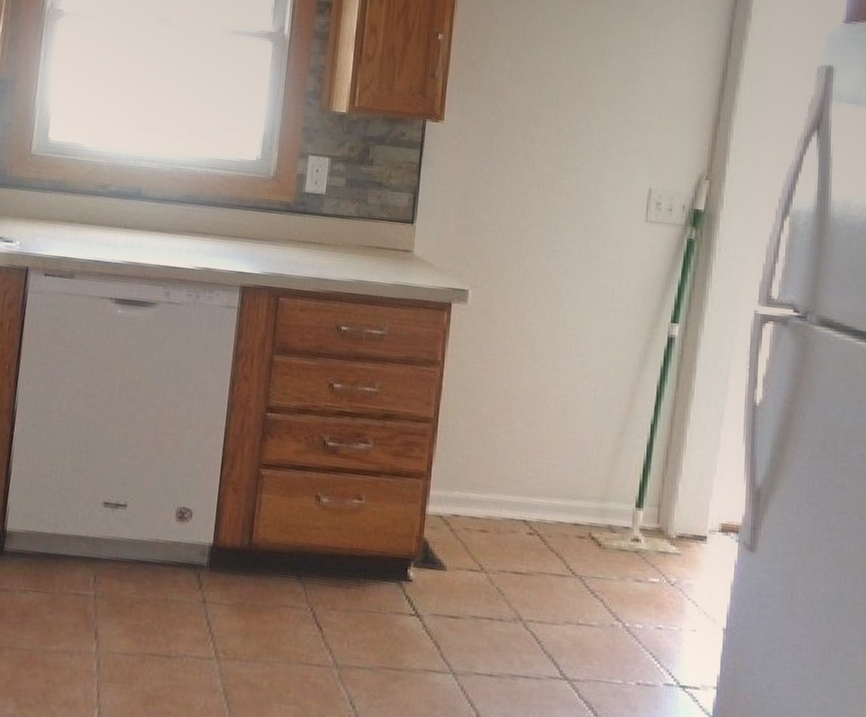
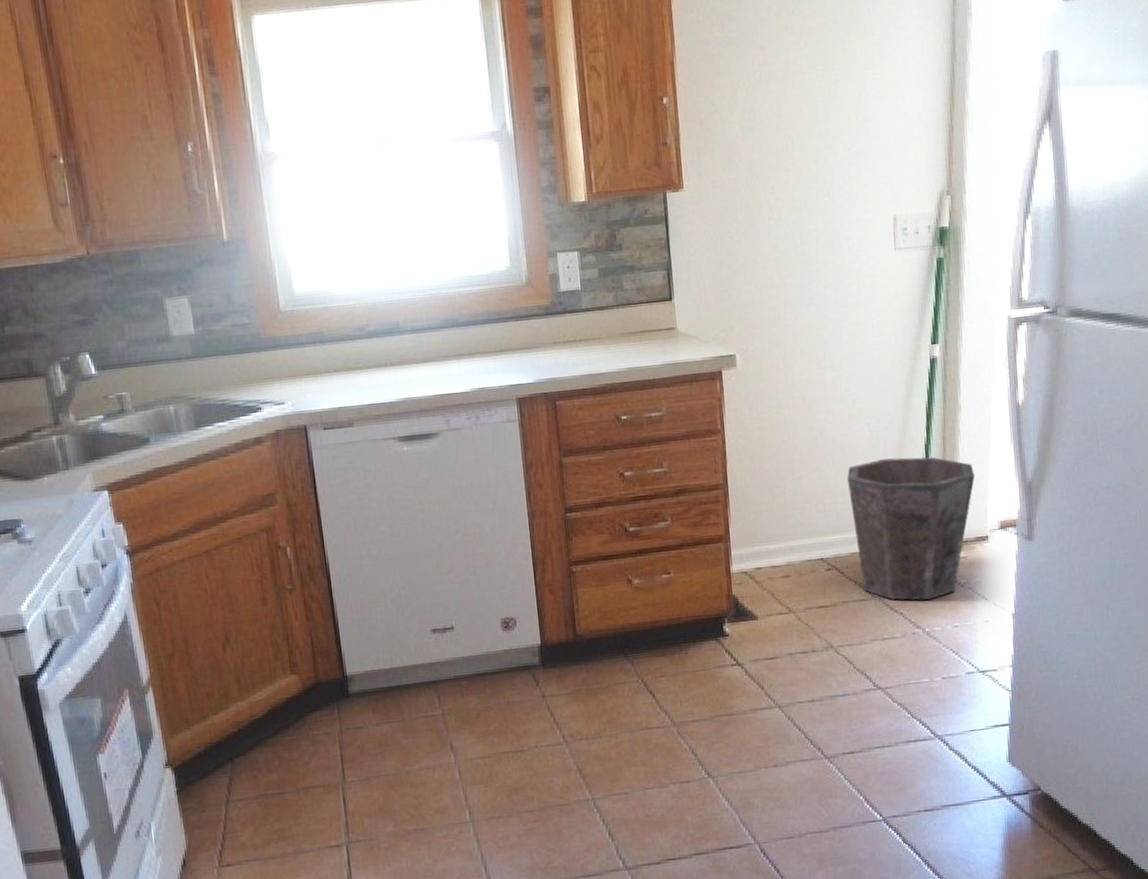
waste bin: none [563,428,701,592] -> present [846,457,975,600]

